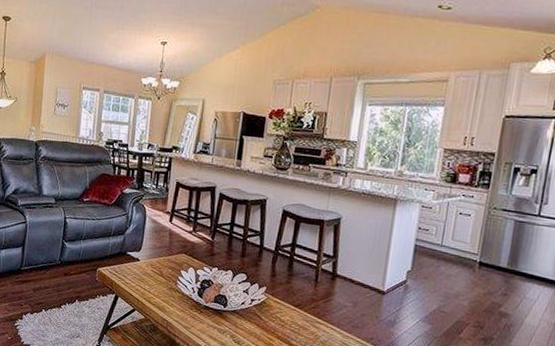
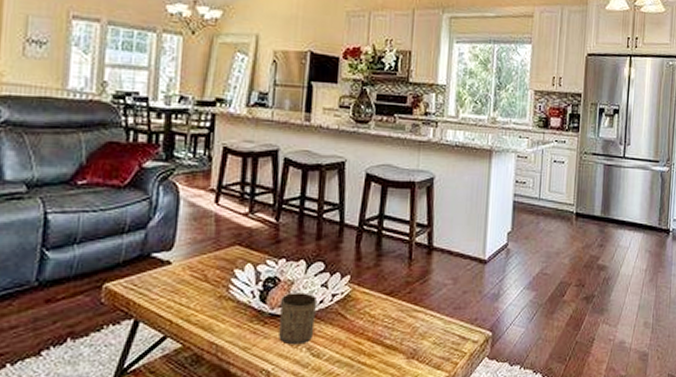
cup: none [210,293,239,332] -> present [279,292,316,345]

